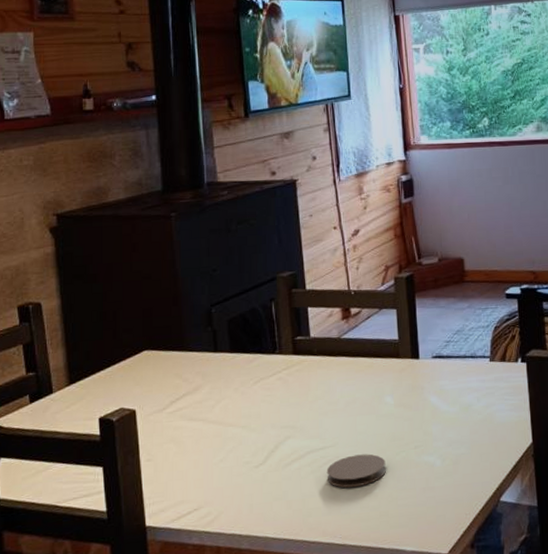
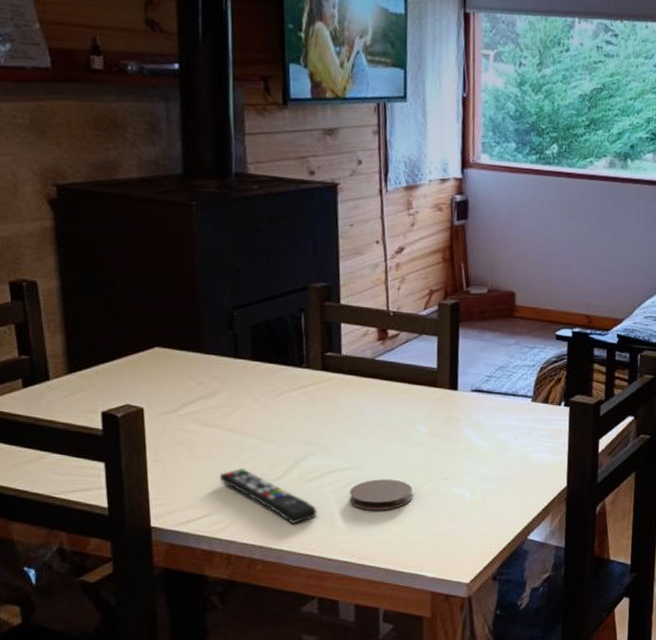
remote control: none [206,459,298,510] -> present [219,469,317,524]

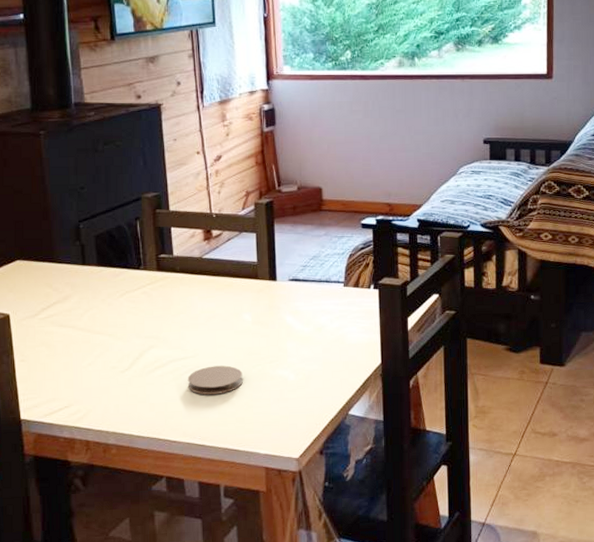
remote control: present [219,469,317,524] -> none [75,363,161,411]

